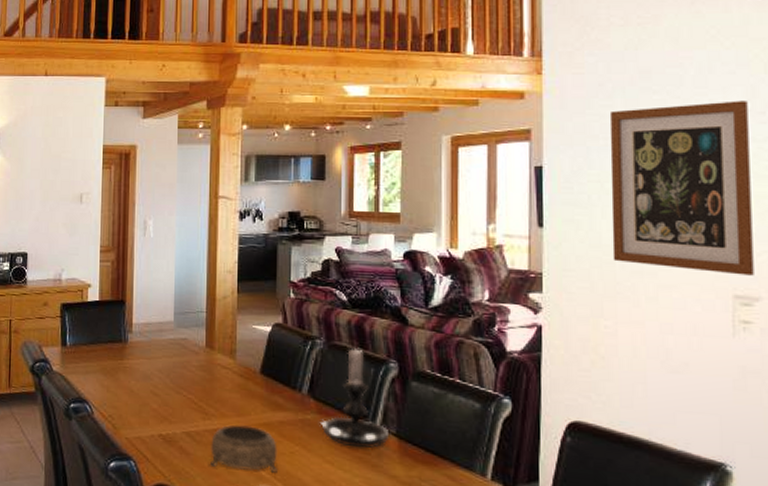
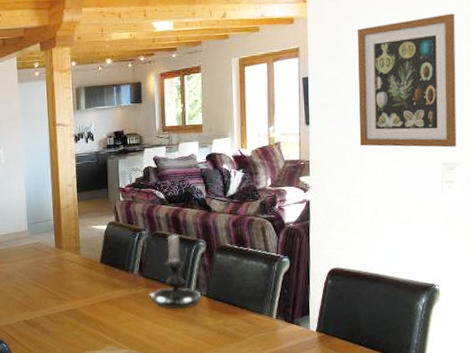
decorative bowl: present [210,425,277,473] -> none [65,304,119,339]

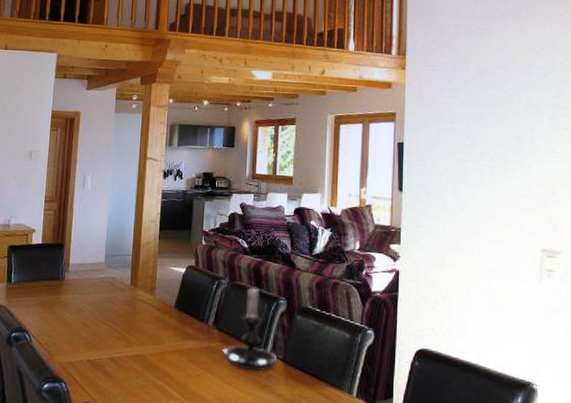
wall art: present [357,13,456,148] -> none [454,97,557,234]

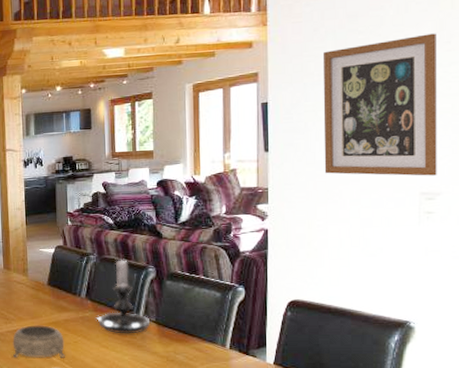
decorative bowl: none [130,351,186,393] -> present [12,325,65,358]
wall art: none [454,97,557,234] -> present [322,33,437,176]

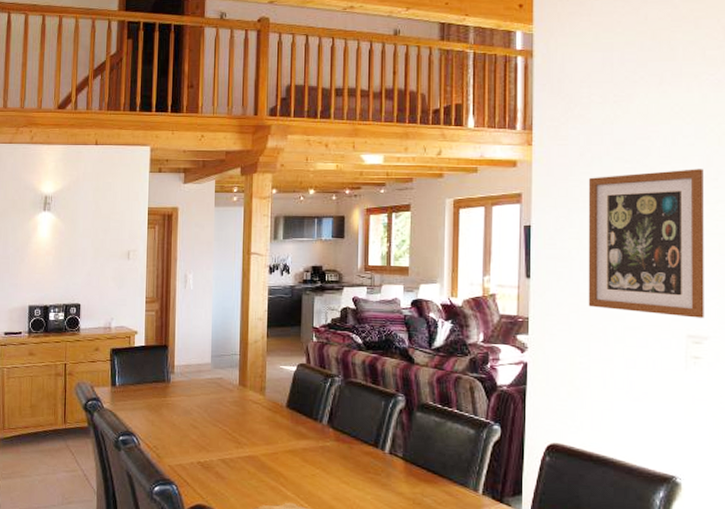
decorative bowl: present [12,325,65,358] -> none [243,452,301,493]
candle holder: present [96,256,151,334] -> none [337,381,397,470]

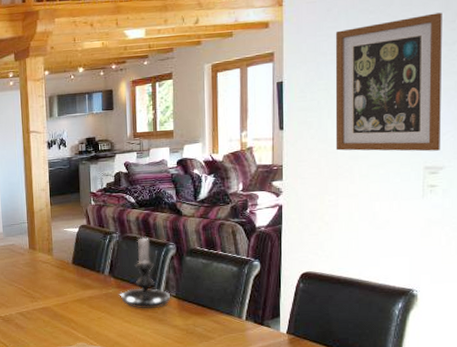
candle holder: none [337,381,397,470] -> present [119,234,171,309]

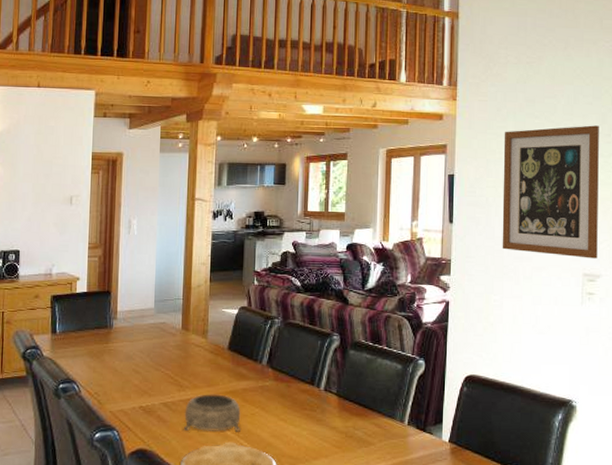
decorative bowl: none [39,303,89,335] -> present [184,394,241,432]
candle holder: present [119,234,171,309] -> none [276,322,332,407]

